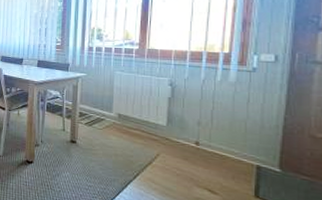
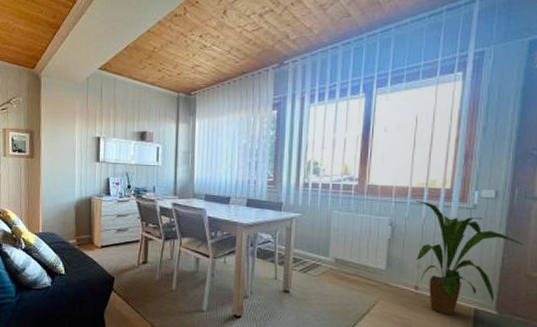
house plant: none [194,64,308,171] -> present [415,201,525,316]

